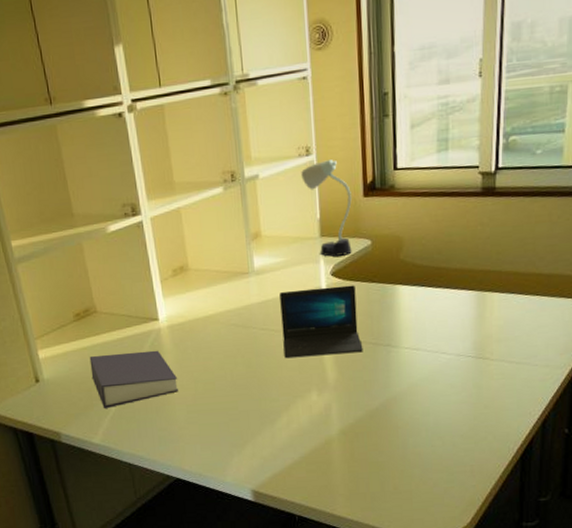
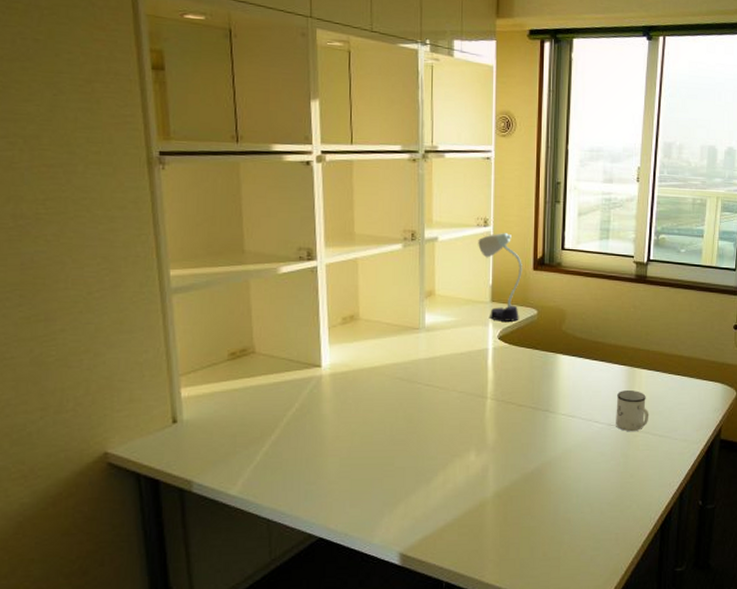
book: present [89,350,178,408] -> none [238,398,334,456]
laptop: present [280,285,363,358] -> none [446,350,523,415]
mug: none [465,316,504,361] -> present [616,391,649,432]

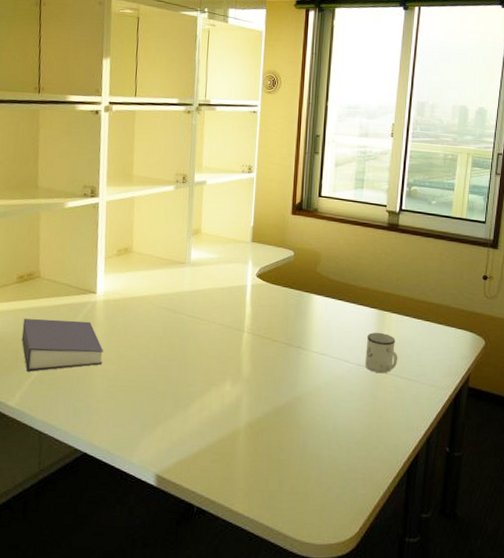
book: none [238,398,334,456] -> present [21,318,104,372]
desk lamp: present [478,233,522,322] -> none [242,179,282,261]

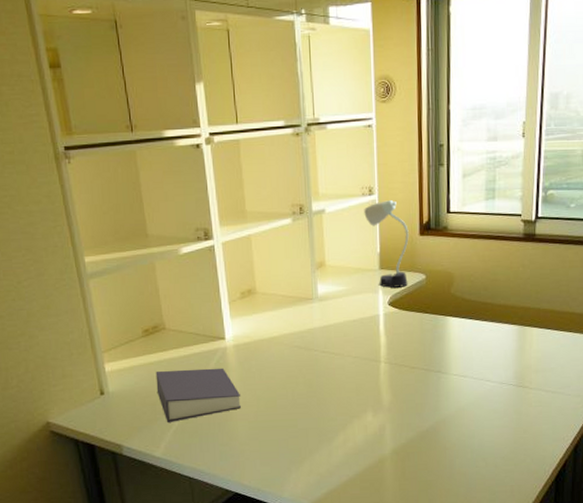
desk lamp: none [242,179,282,261] -> present [364,200,409,288]
mug: present [365,333,398,374] -> none [507,349,541,389]

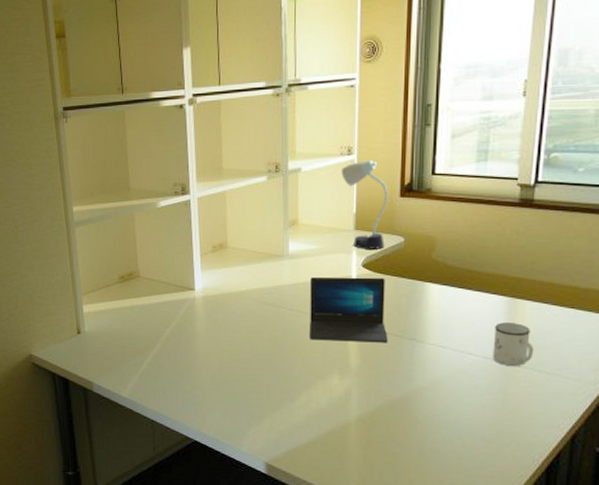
book: present [155,368,241,422] -> none [127,315,207,366]
laptop: none [341,314,416,379] -> present [310,276,388,342]
mug: none [507,349,541,389] -> present [493,323,534,367]

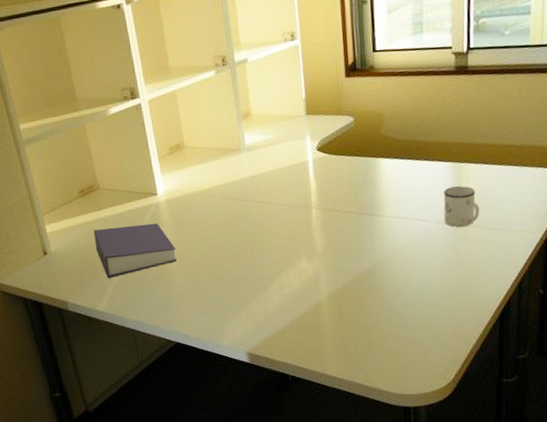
book: none [127,315,207,366] -> present [93,223,177,278]
laptop: present [310,276,388,342] -> none [269,159,349,228]
desk lamp: present [341,160,388,249] -> none [287,43,336,133]

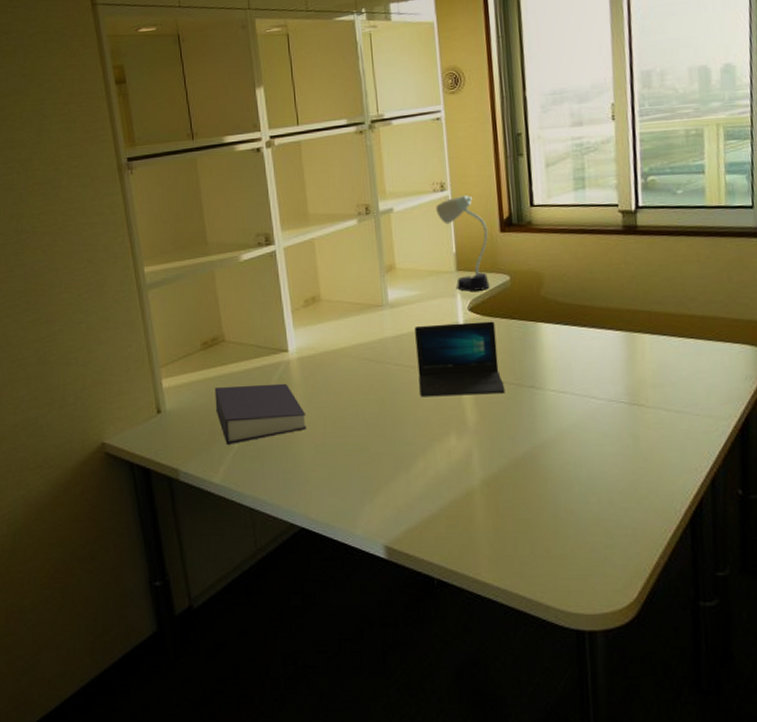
laptop: none [269,159,349,228] -> present [415,321,505,396]
desk lamp: none [287,43,336,133] -> present [436,195,490,292]
mug: present [443,186,480,228] -> none [615,359,660,408]

